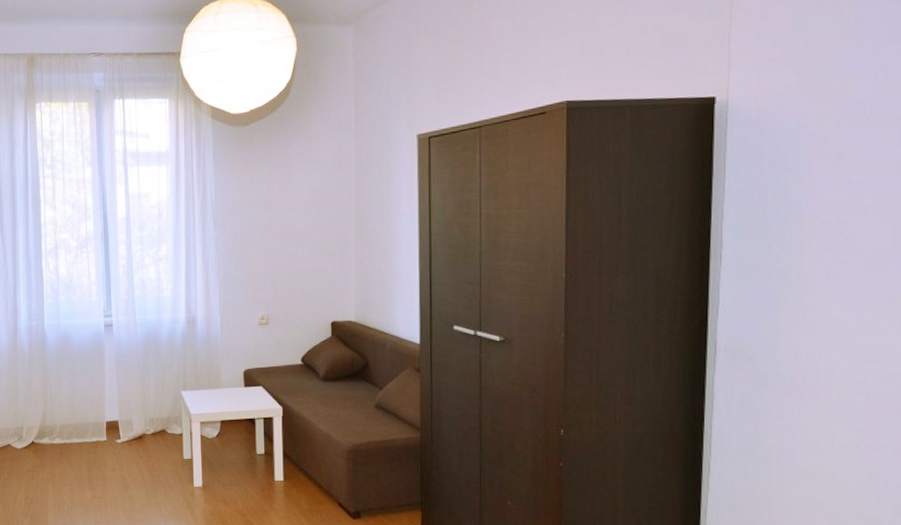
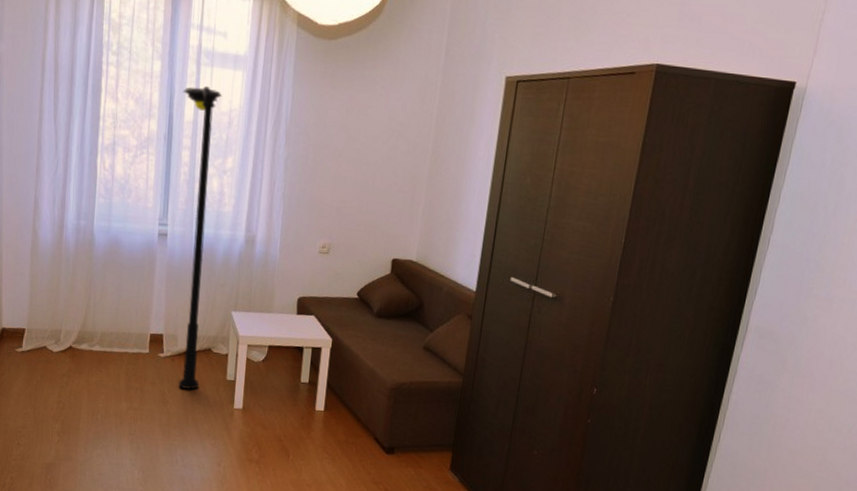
floor lamp: none [113,183,158,472] -> present [179,85,223,390]

